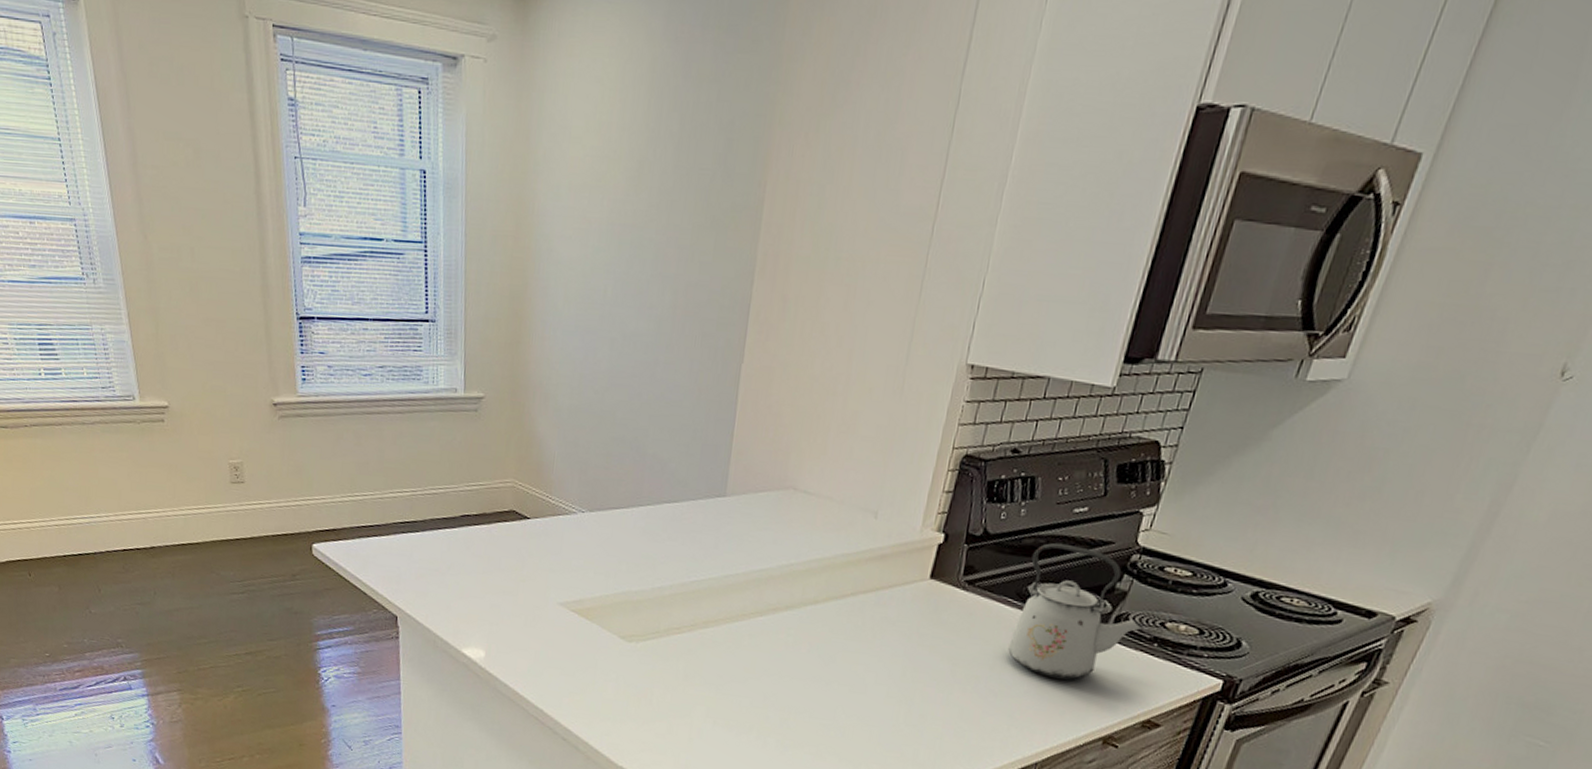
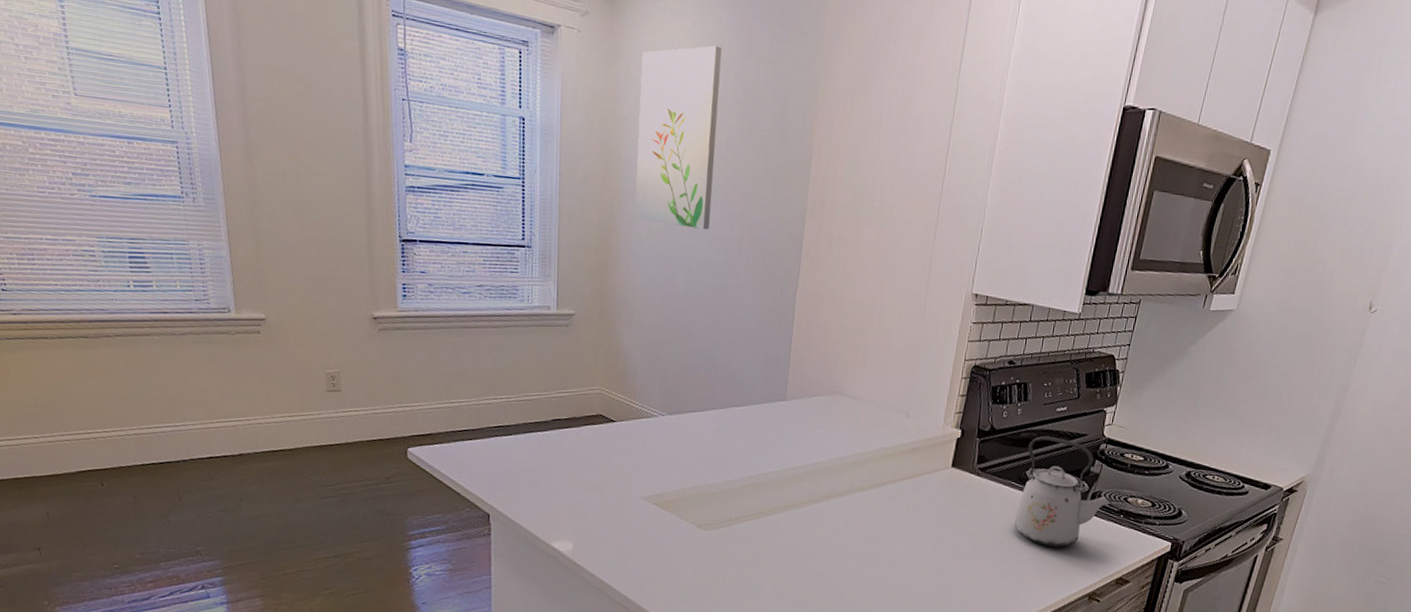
wall art: none [550,65,654,294] -> present [634,45,722,230]

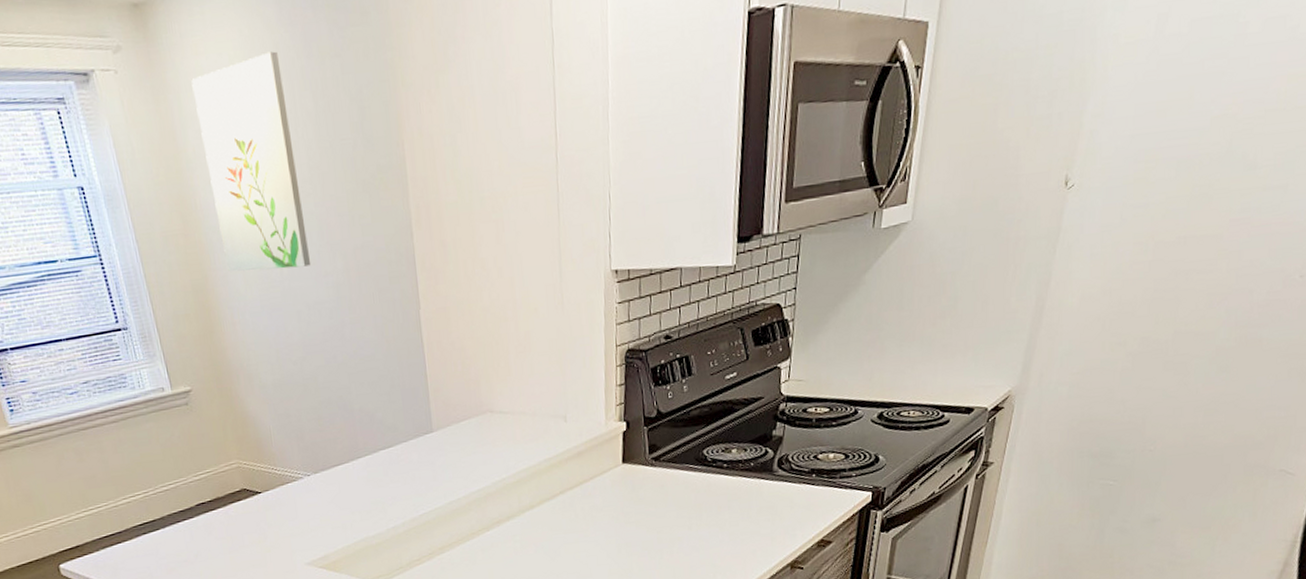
kettle: present [1014,435,1113,548] -> none [699,407,803,524]

